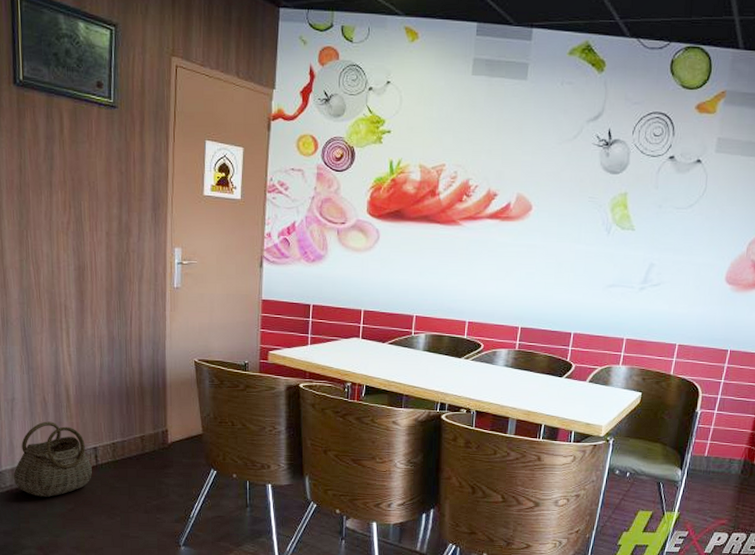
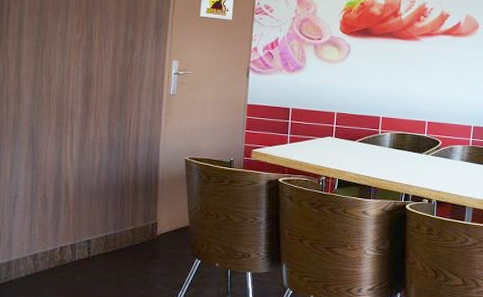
basket: present [13,421,92,497] -> none [9,216,84,288]

